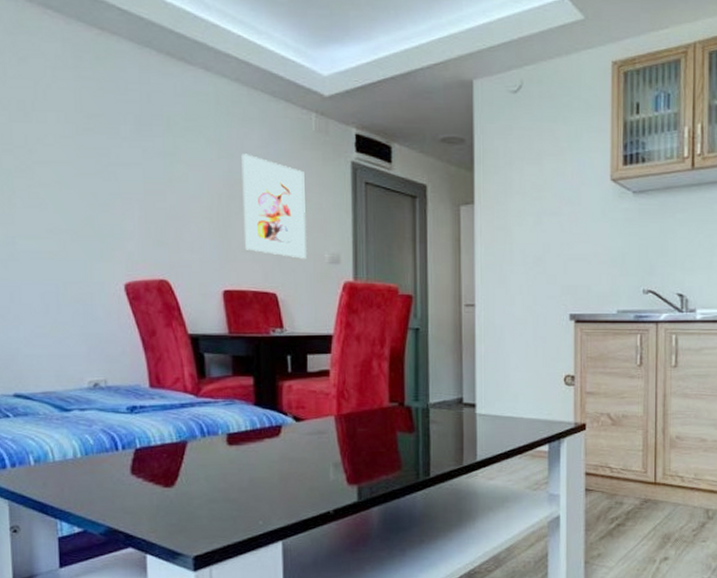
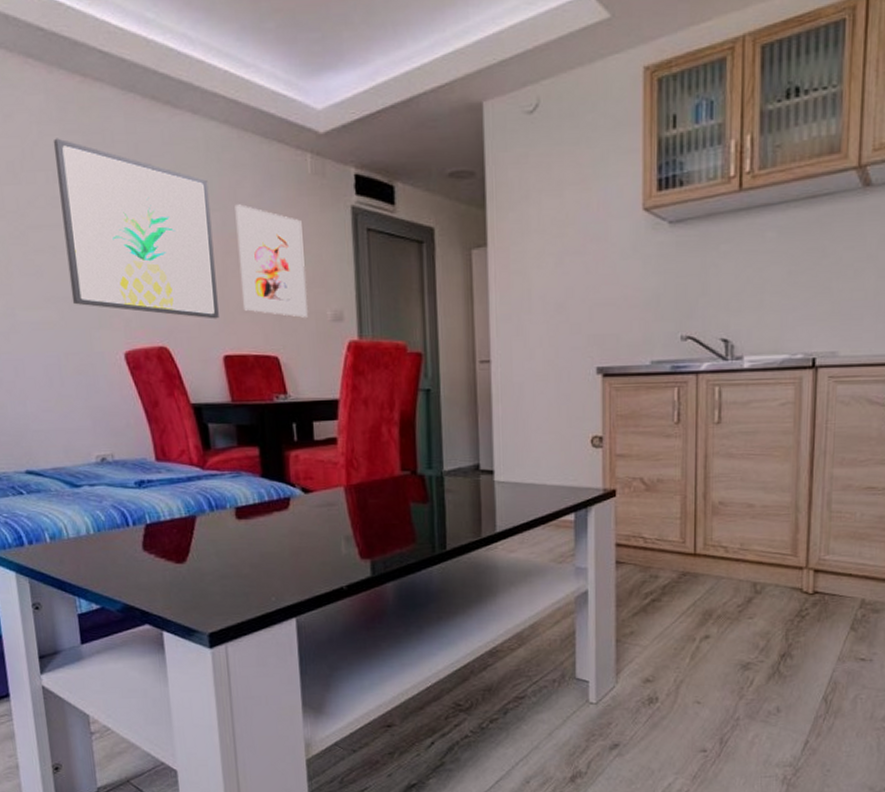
wall art: none [66,83,221,257] -> present [53,138,219,319]

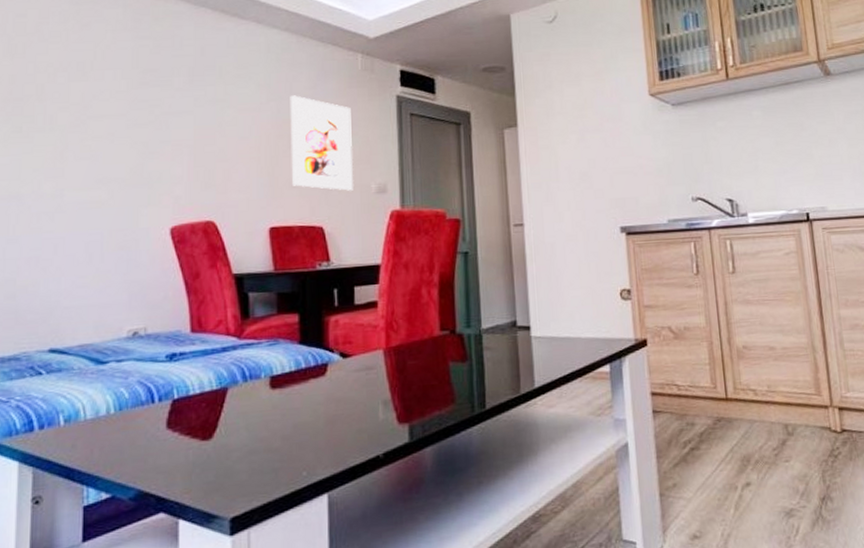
wall art: present [53,138,219,319] -> none [123,43,268,195]

